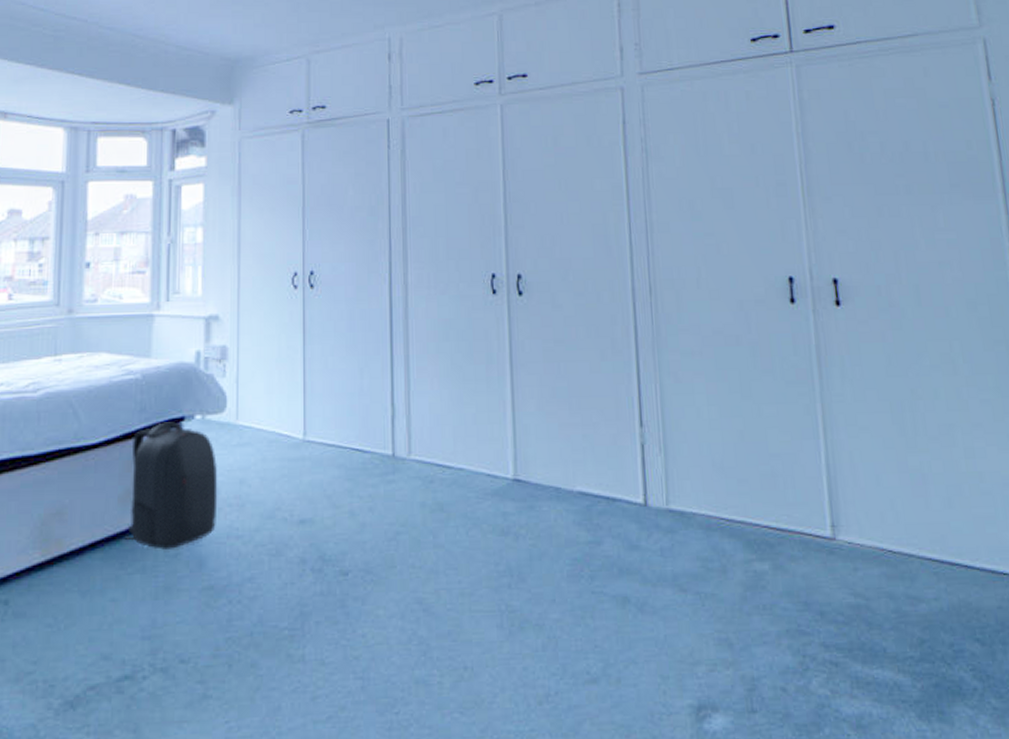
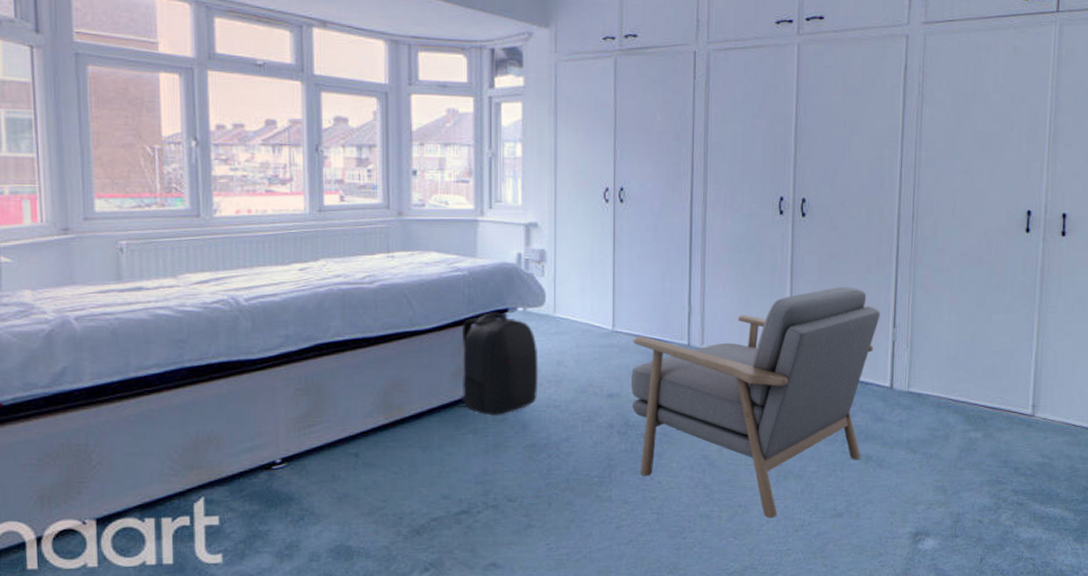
armchair: none [326,377,623,686] -> present [631,286,880,519]

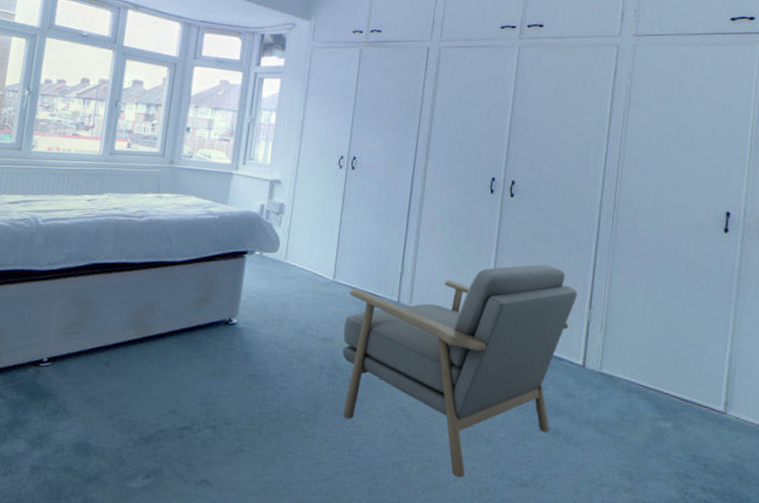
backpack: present [457,312,538,415] -> none [194,253,268,345]

